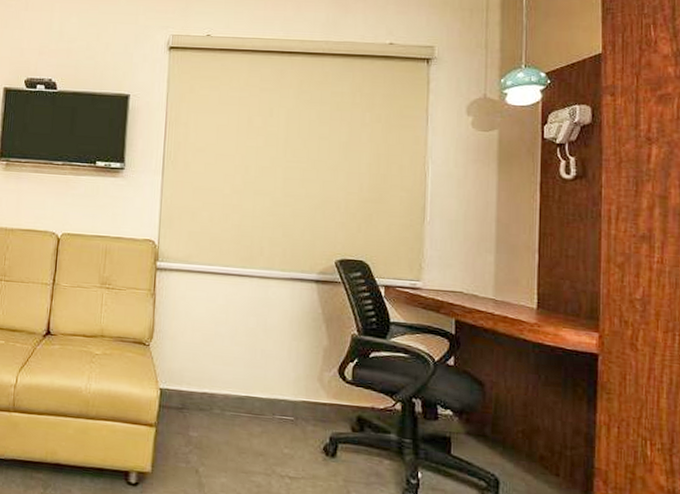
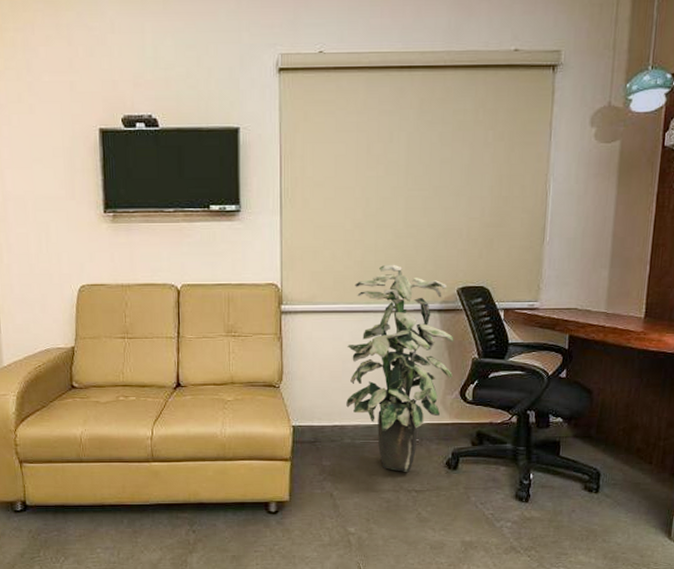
indoor plant: none [217,230,332,454] -> present [346,264,454,472]

